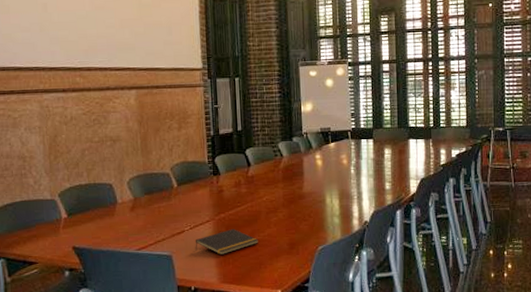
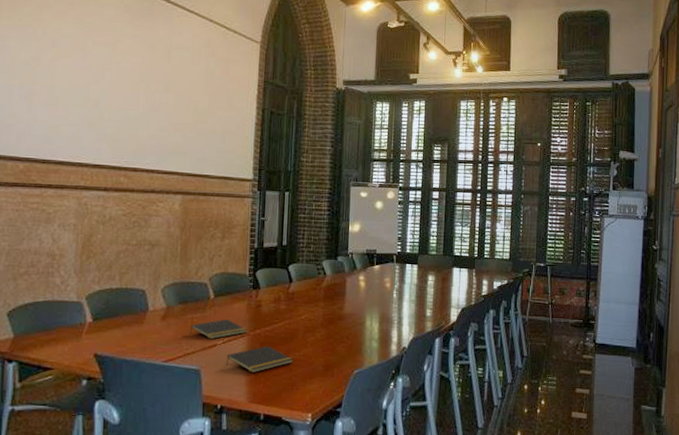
notepad: none [158,205,212,225] -> present [189,319,247,339]

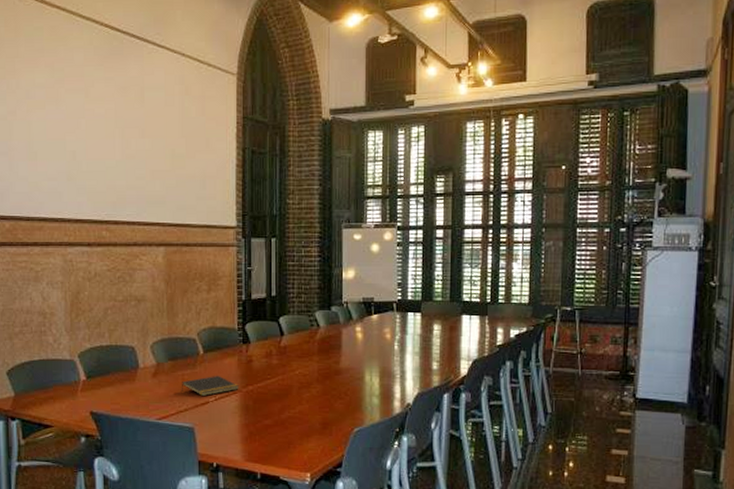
notepad: present [226,346,293,374] -> none [219,403,288,431]

